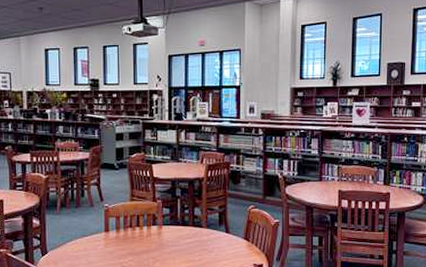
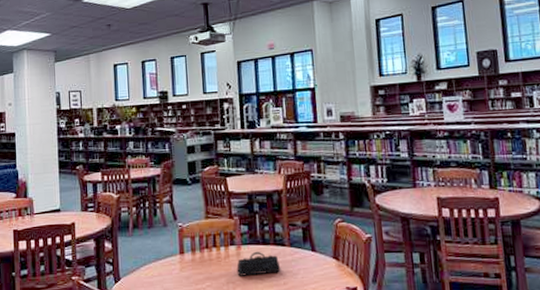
pencil case: none [157,231,197,253] -> present [236,251,281,276]

